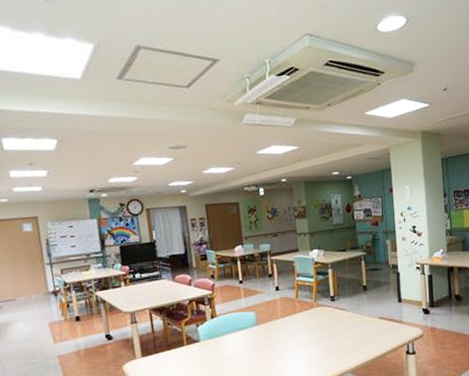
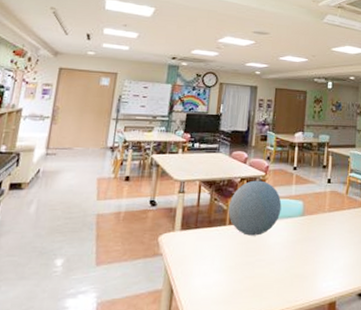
decorative orb: none [182,299,235,352] -> present [228,180,282,236]

